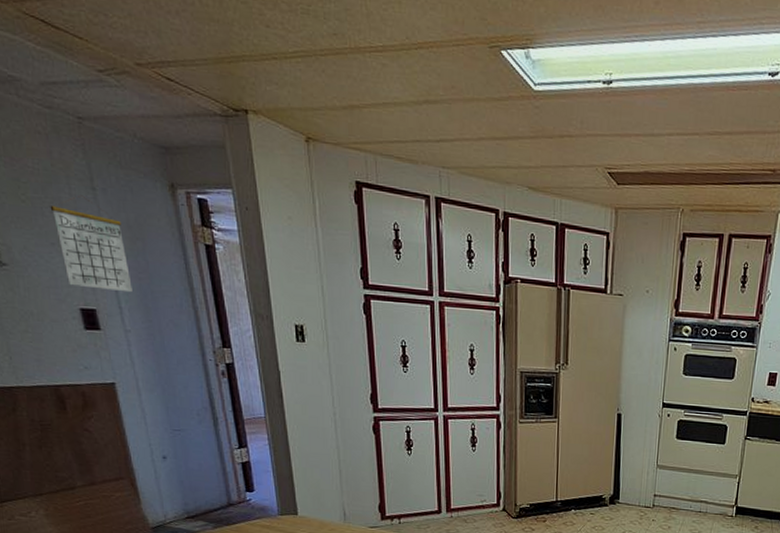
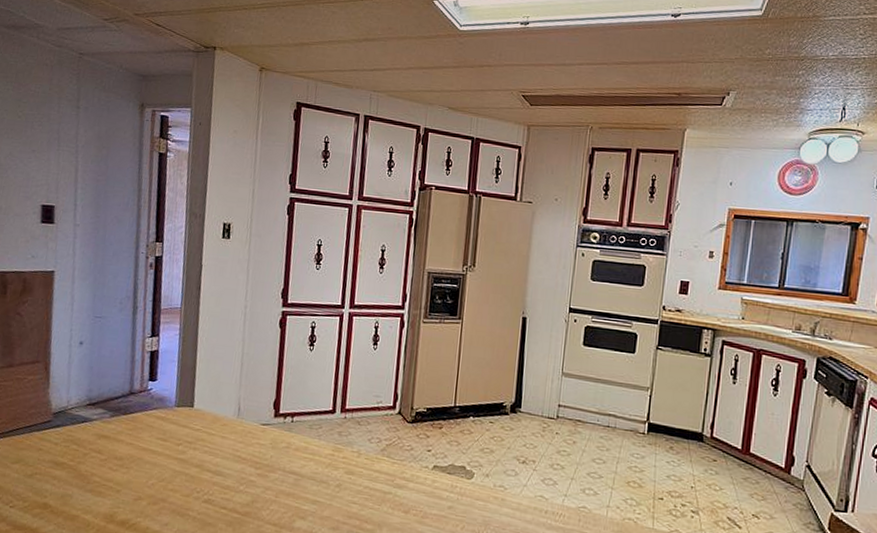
calendar: present [50,195,133,293] -> none [38,112,94,192]

